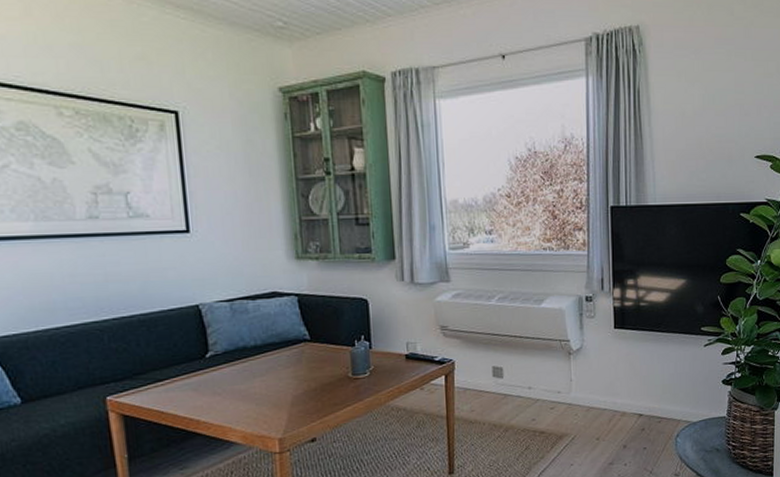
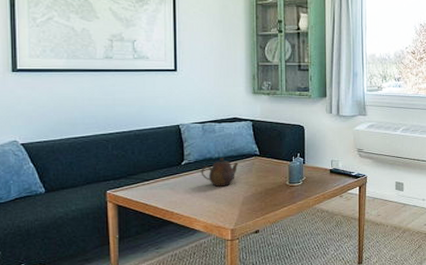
teapot: none [232,345,283,384] -> present [201,157,239,187]

